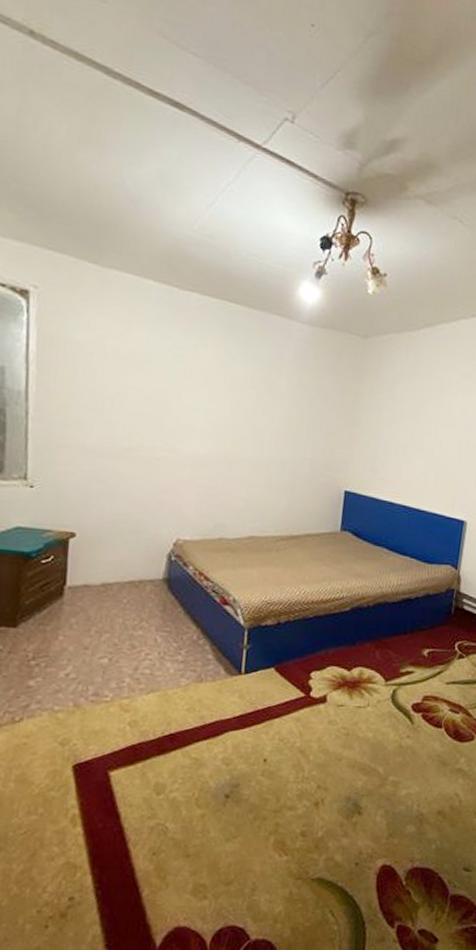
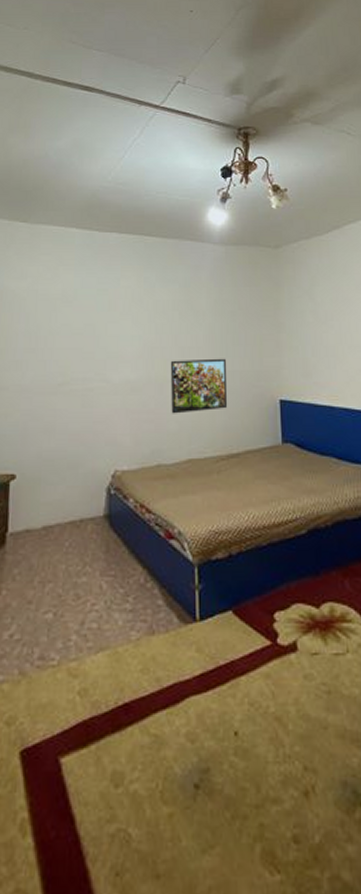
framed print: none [238,439,298,493] -> present [170,358,228,414]

